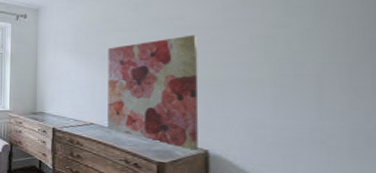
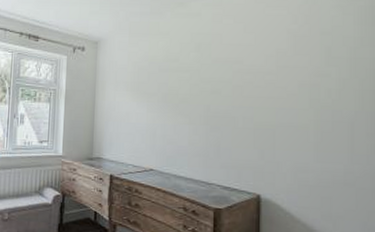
wall art: present [107,34,199,150] -> none [167,79,254,195]

